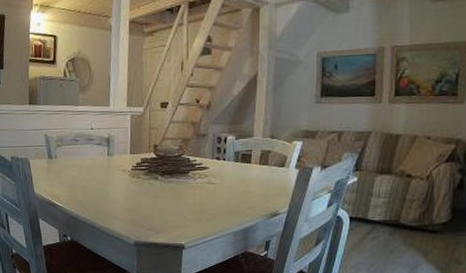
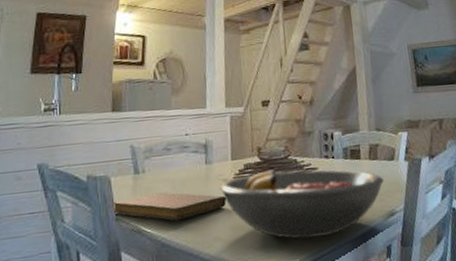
notebook: none [31,176,124,200] -> present [112,192,226,221]
fruit bowl: none [119,165,272,226] -> present [220,169,385,239]

